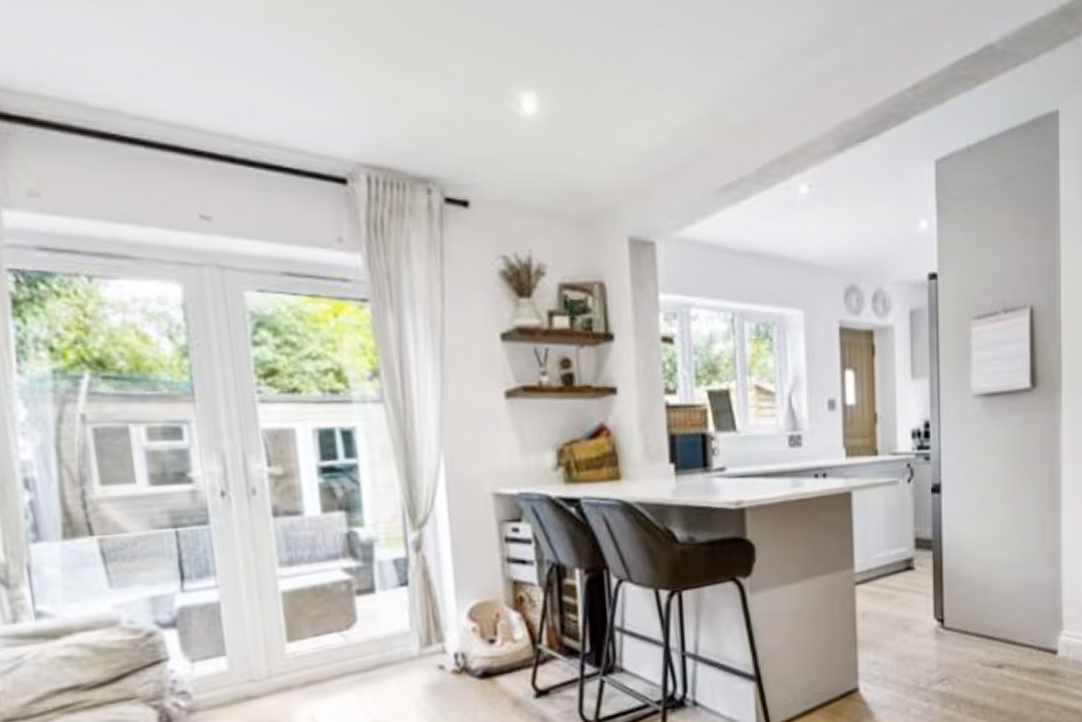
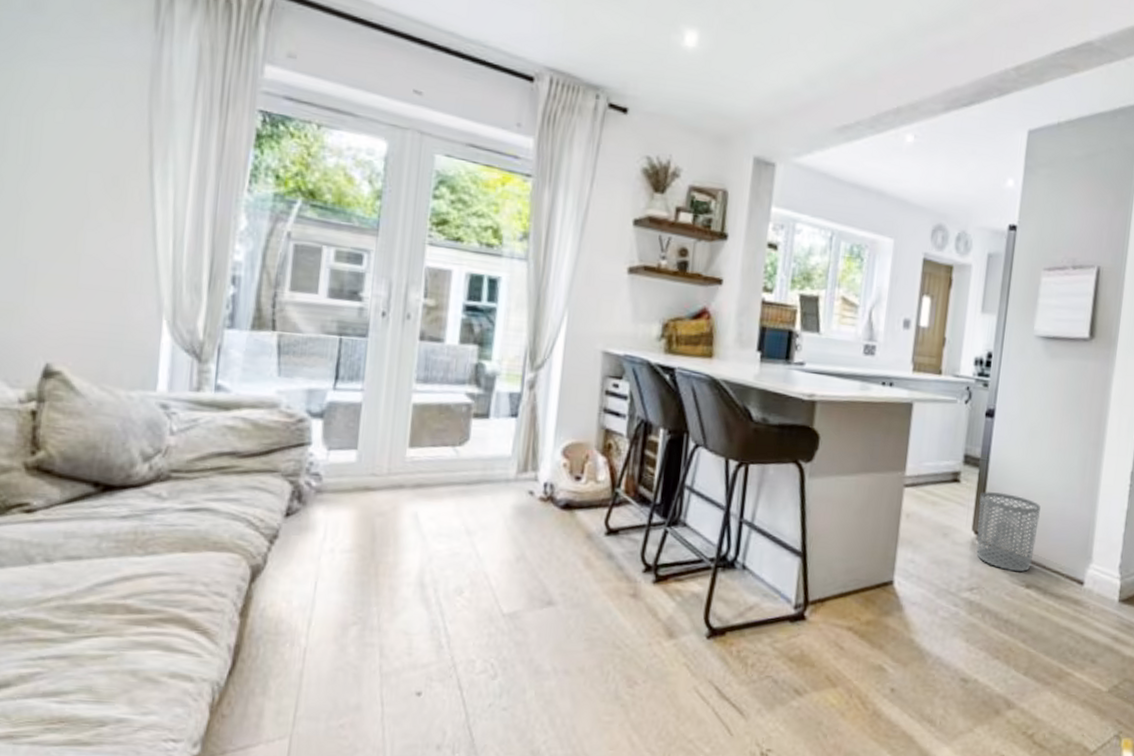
waste bin: none [938,571,1003,654] -> present [976,492,1041,572]

